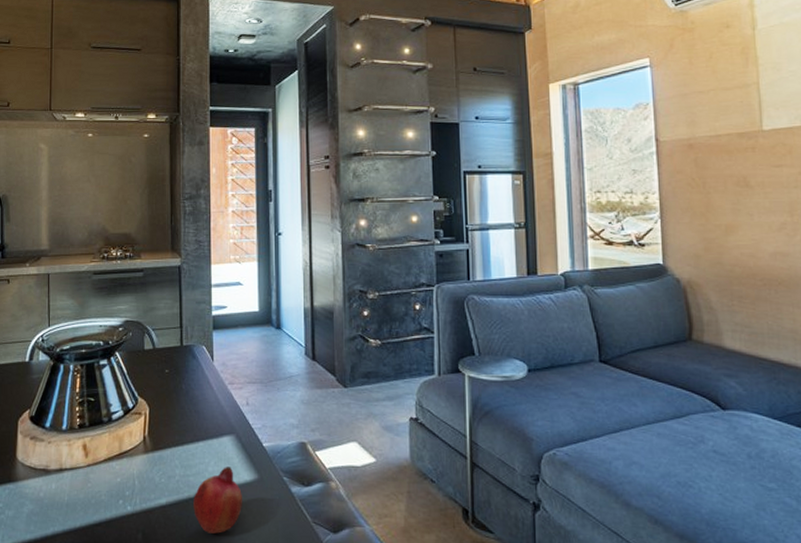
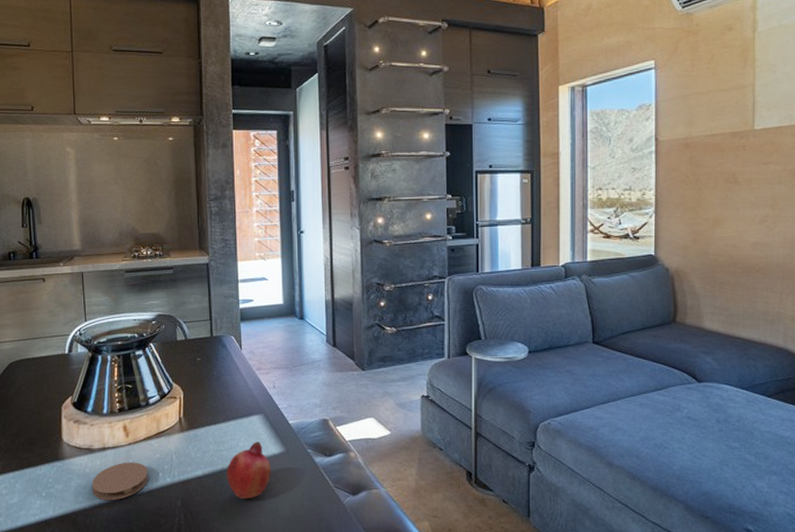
coaster: none [46,486,107,531] -> present [92,462,148,501]

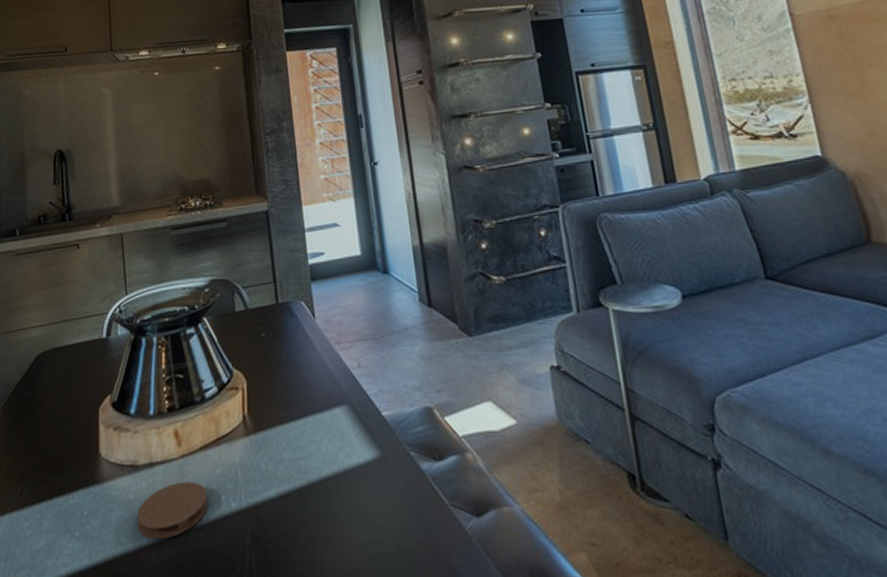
fruit: present [226,442,271,499] -> none [307,444,365,529]

